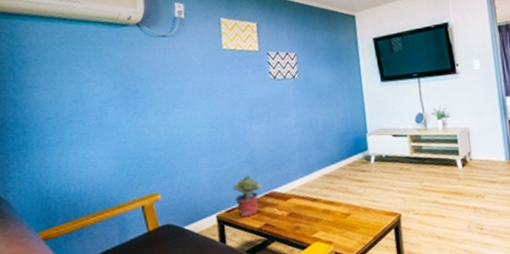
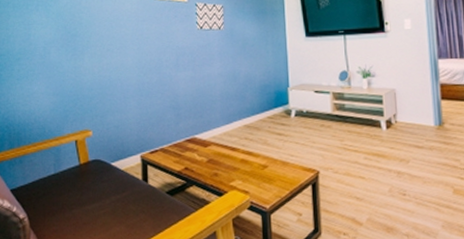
potted plant: present [232,175,264,217] -> none [157,119,186,159]

